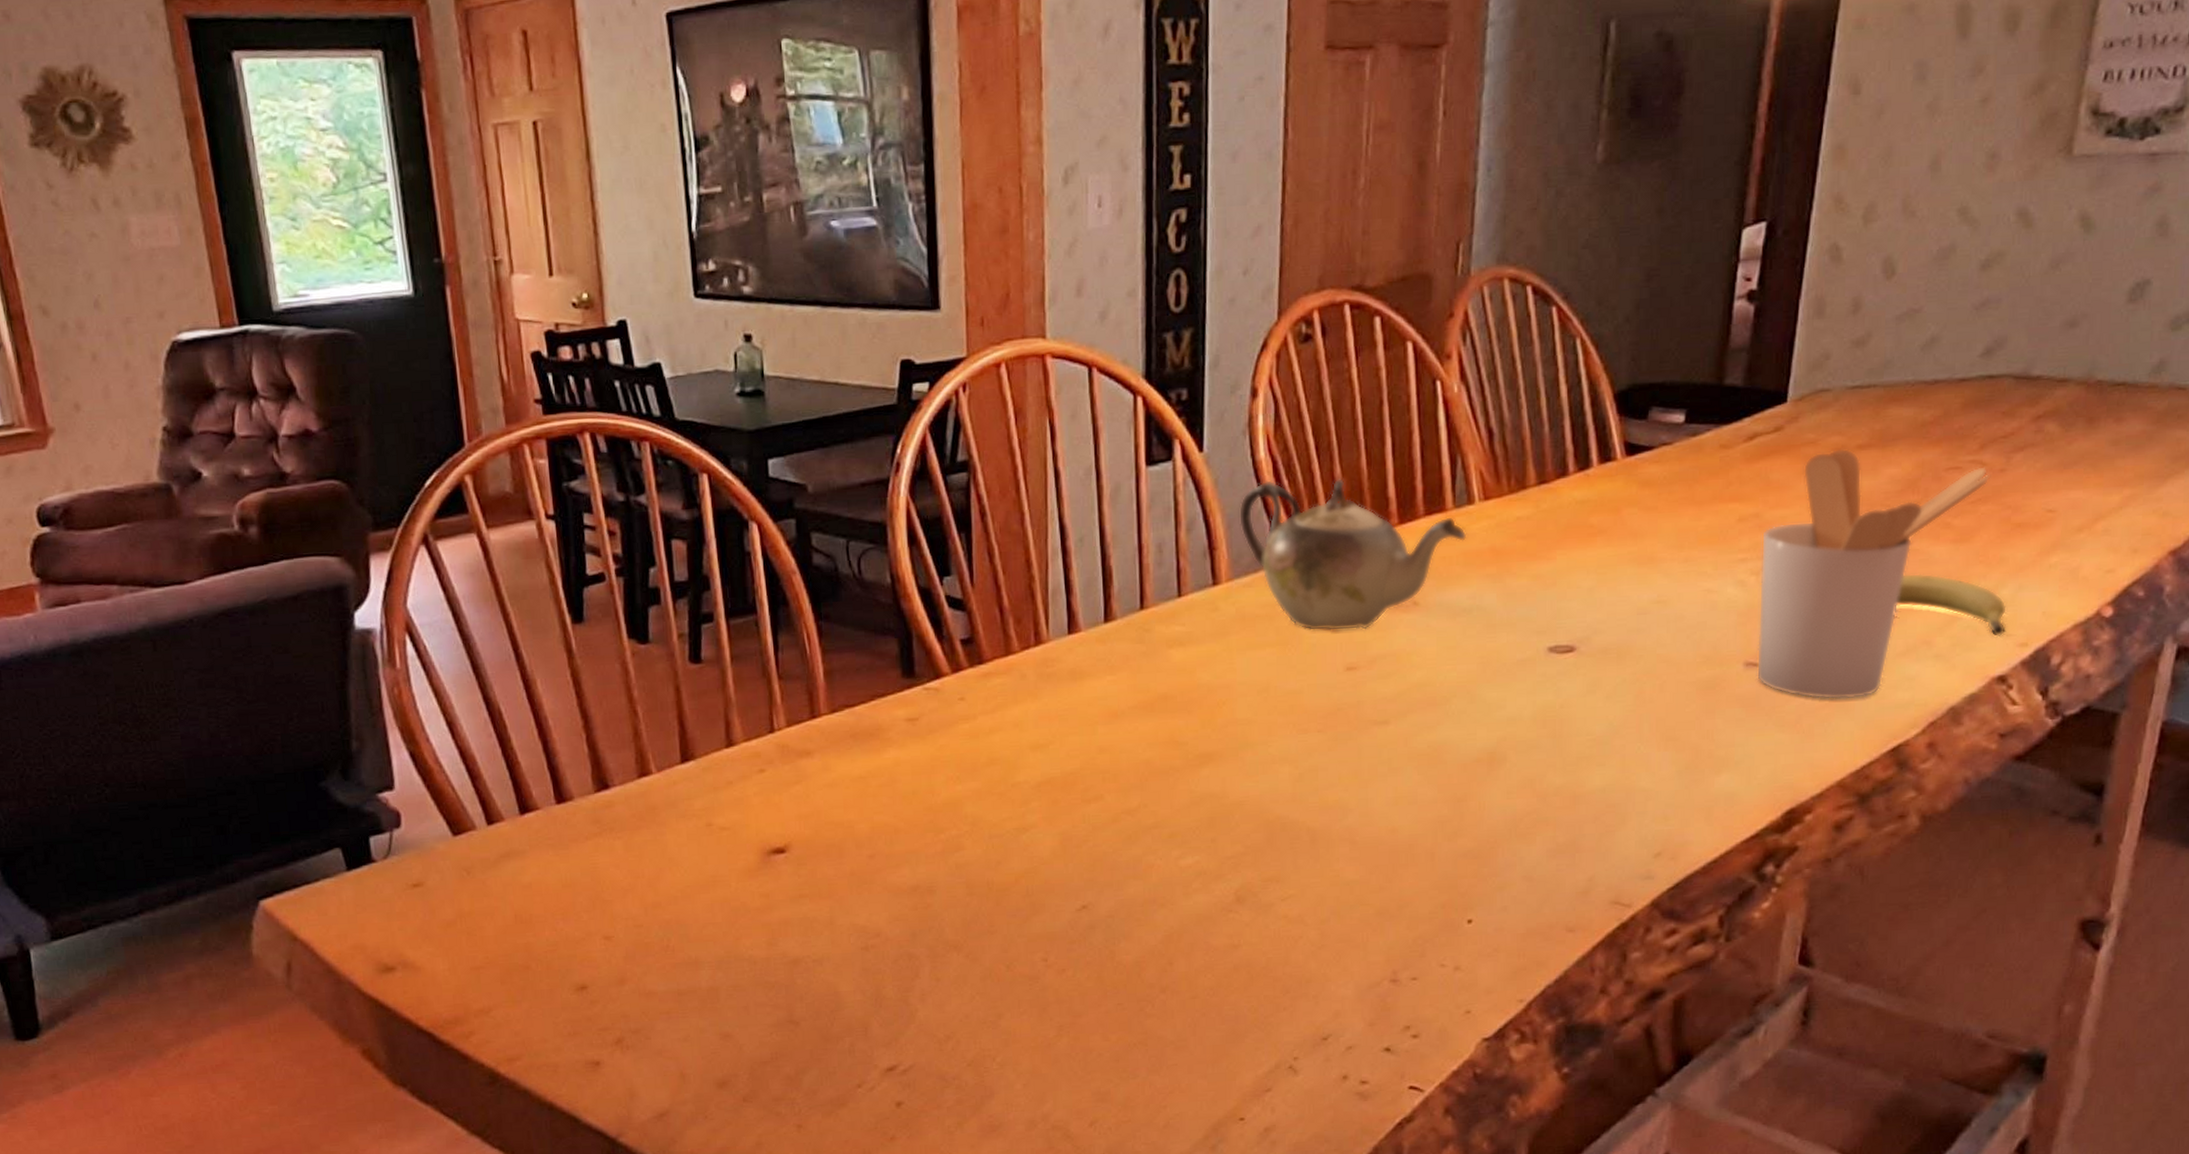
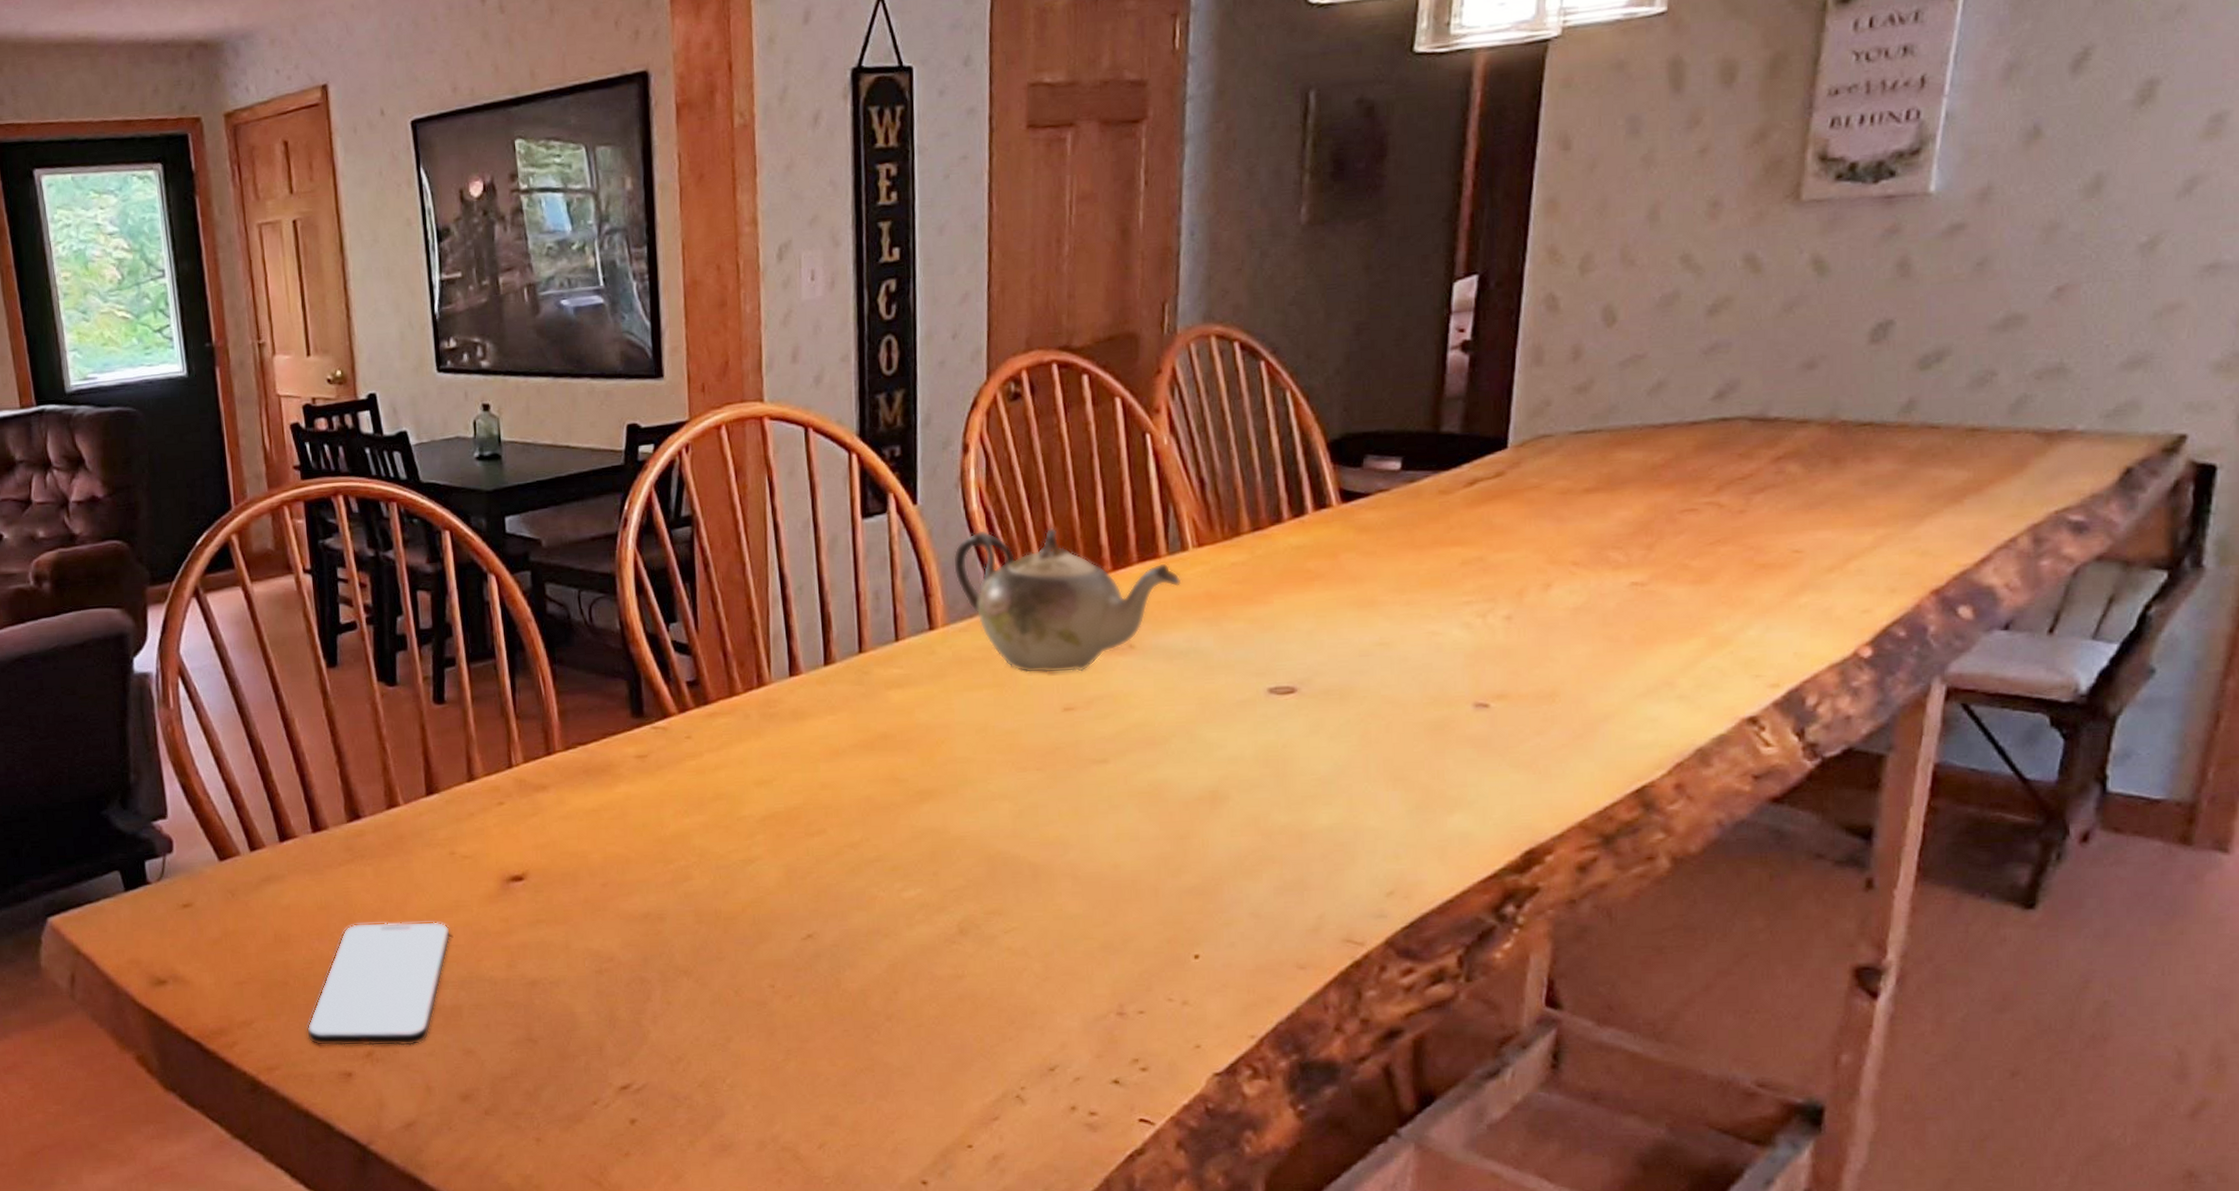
smartphone: none [551,898,708,1034] -> present [307,921,451,1046]
utensil holder: present [1756,448,1991,700] -> none [1486,492,1730,741]
fruit: present [1896,573,2007,638] -> none [1634,614,1756,679]

